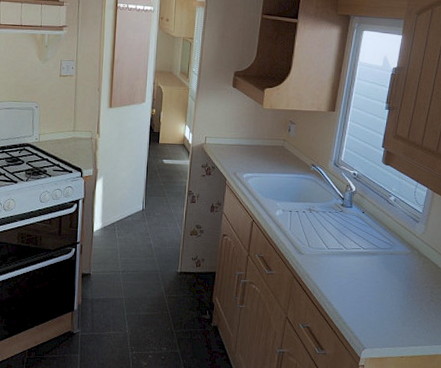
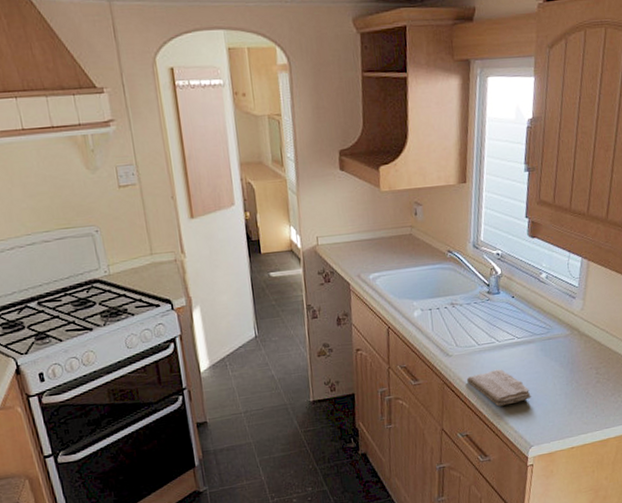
washcloth: none [313,273,369,307] -> present [466,369,531,407]

